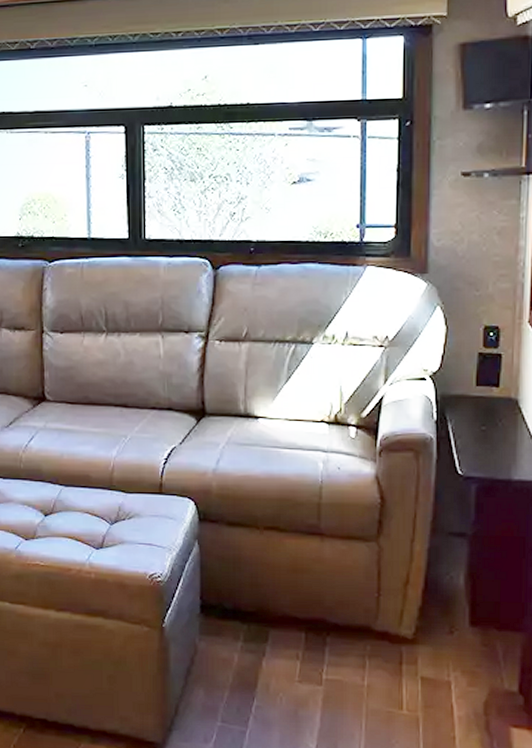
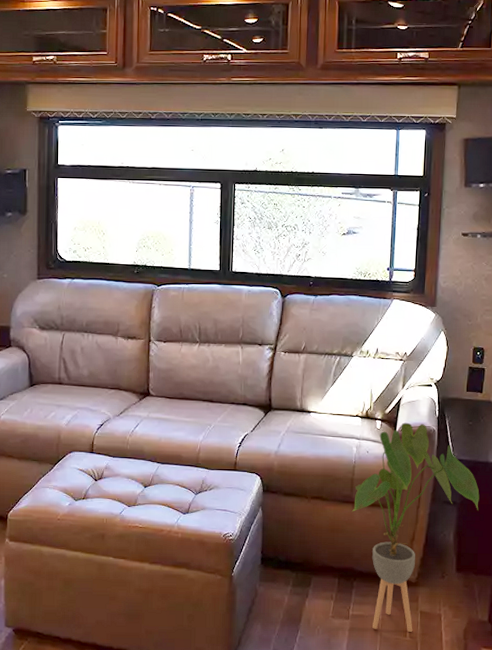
house plant: none [321,429,500,704] -> present [352,422,480,632]

